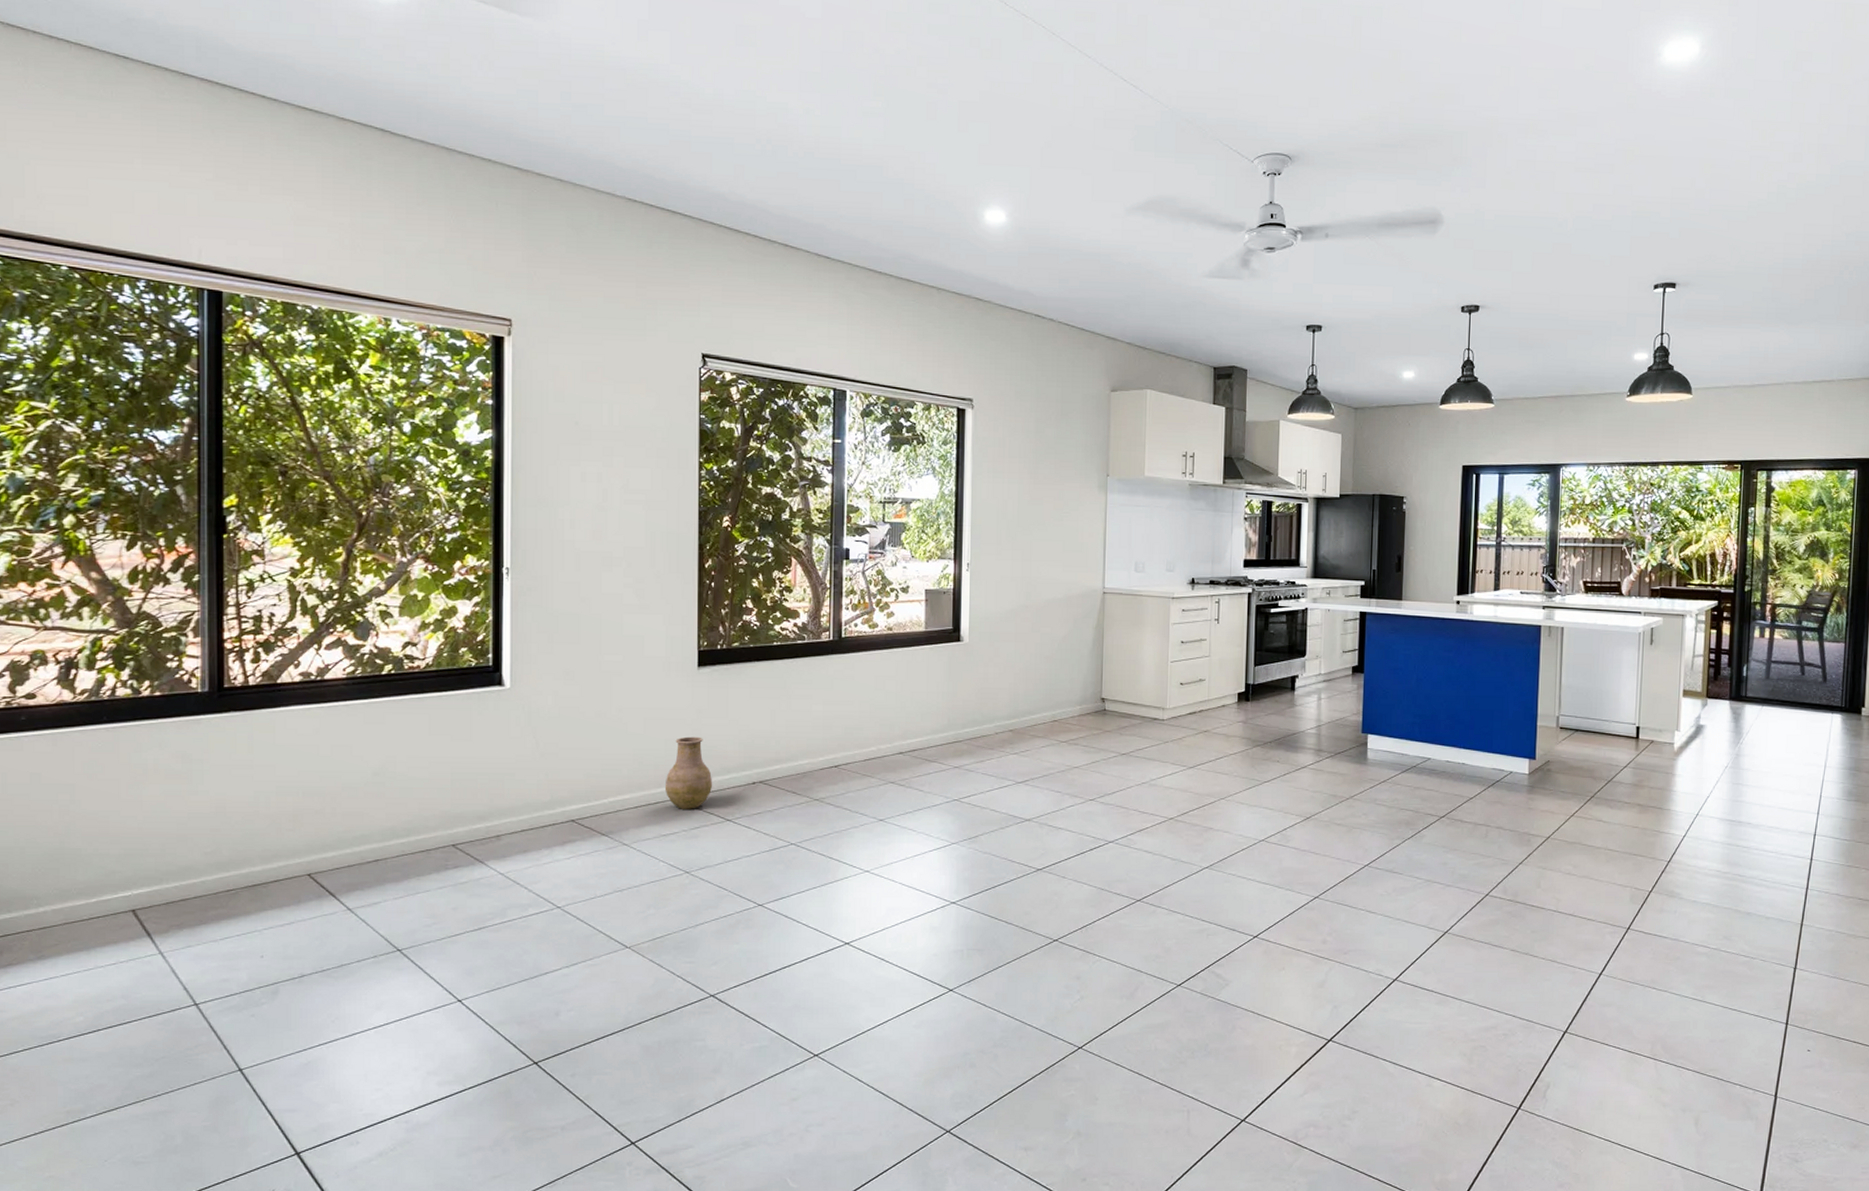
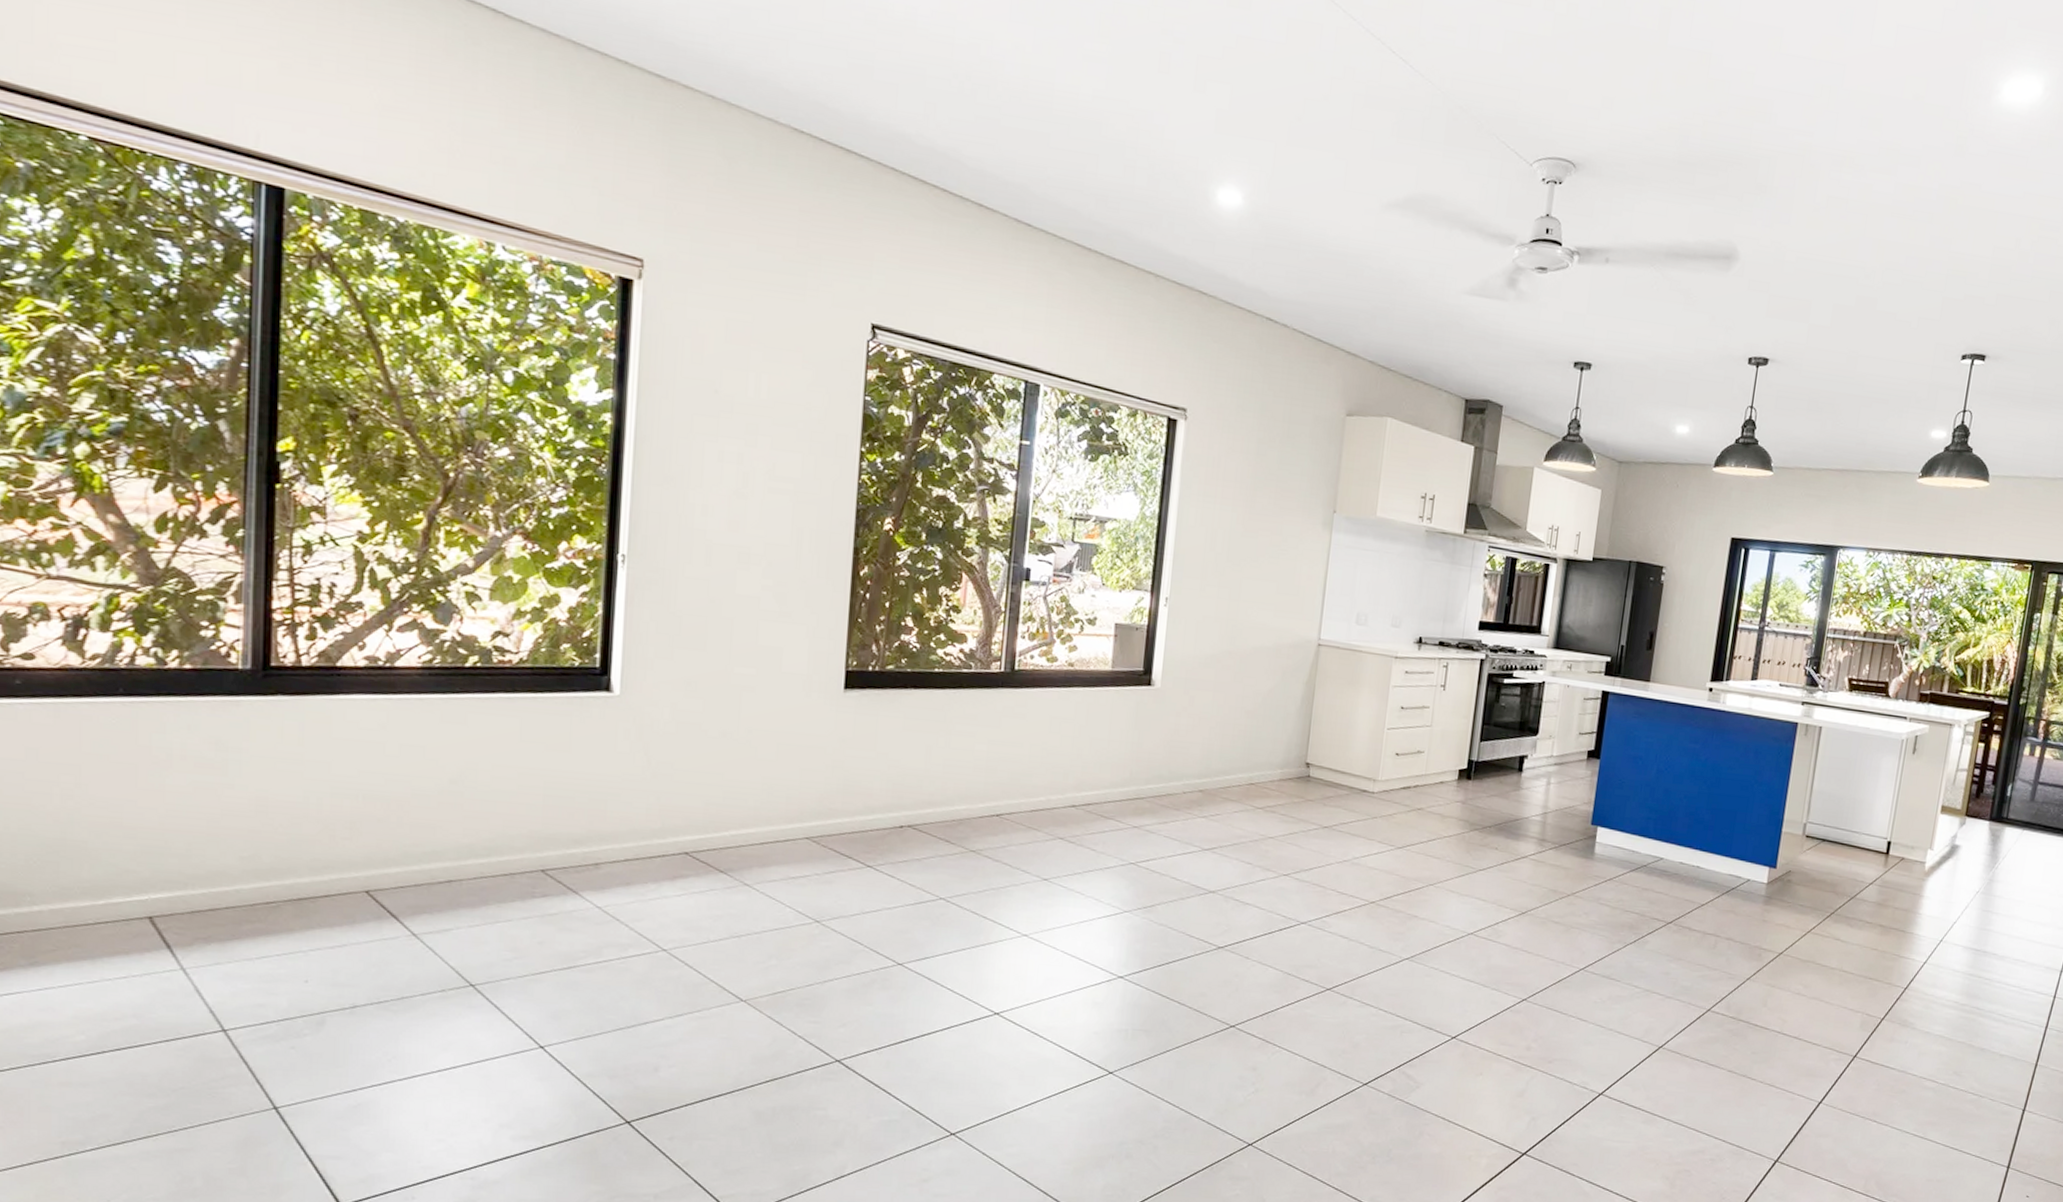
vase: present [664,736,713,809] -> none [796,767,854,851]

